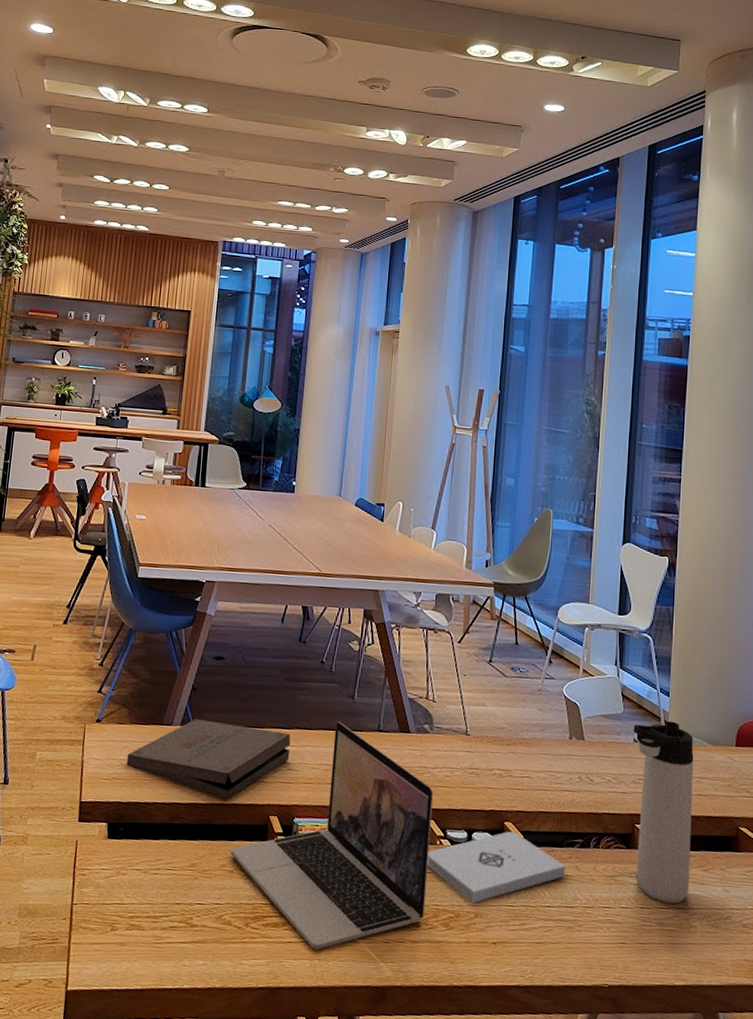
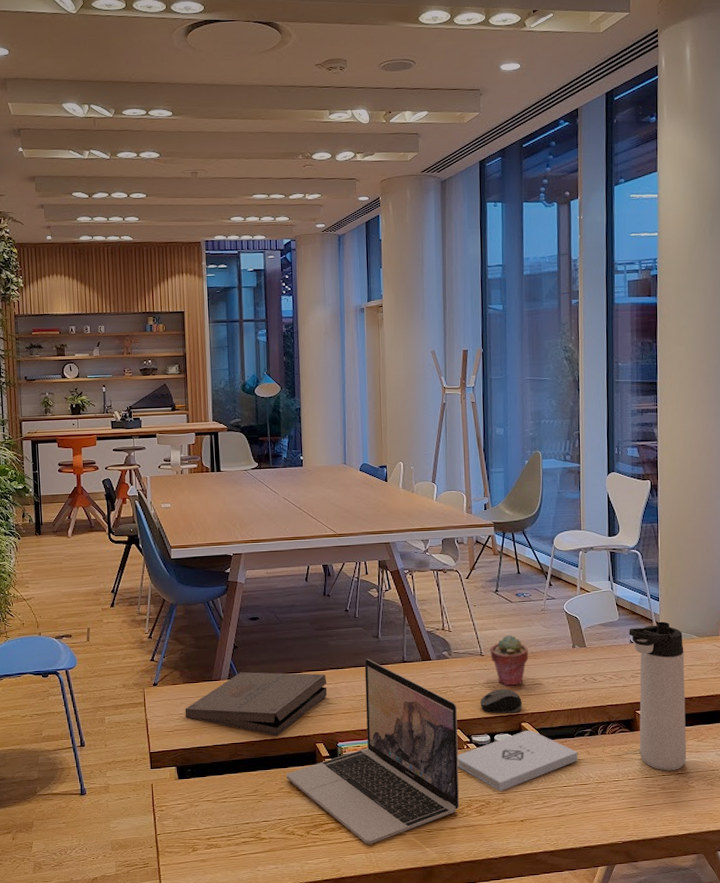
computer mouse: none [460,777,507,809] -> present [480,689,522,713]
potted succulent: none [476,714,519,777] -> present [490,635,528,687]

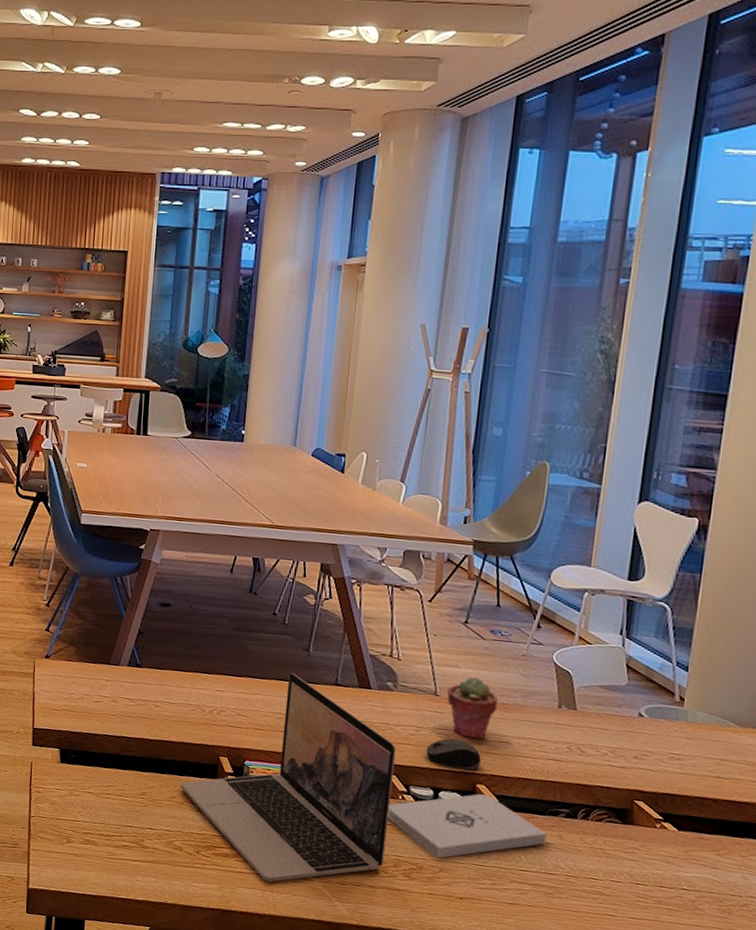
pizza box: present [185,672,328,737] -> none [76,661,241,740]
thermos bottle: present [629,621,687,771] -> none [631,697,716,884]

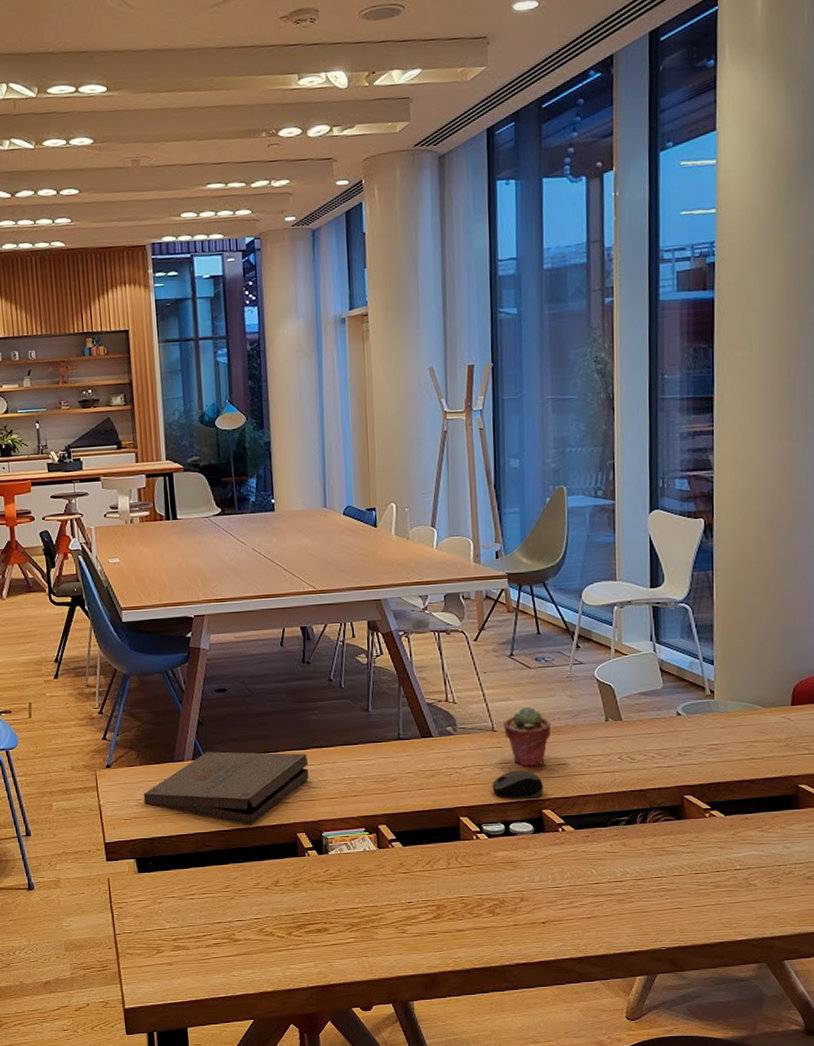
pizza box: none [76,661,241,740] -> present [143,751,310,826]
laptop: present [180,672,397,882] -> none [262,735,469,948]
notepad: present [387,794,547,859] -> none [465,818,612,889]

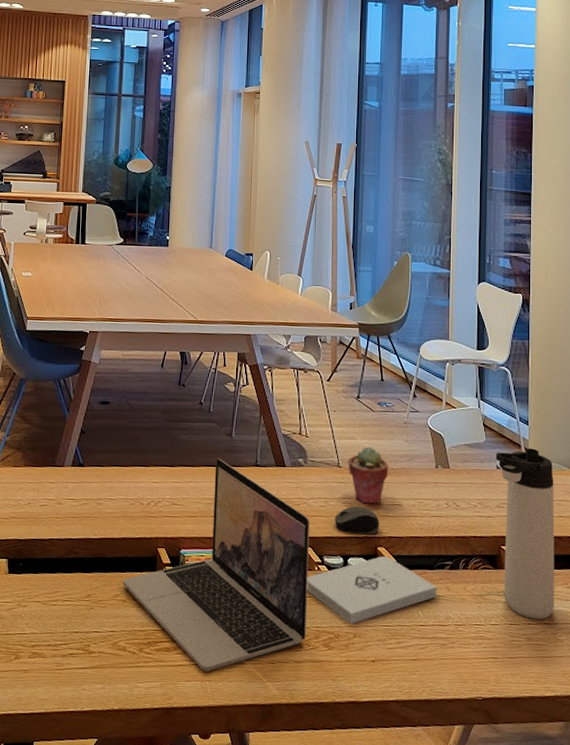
pizza box: present [143,751,310,826] -> none [23,460,175,536]
laptop: none [262,735,469,948] -> present [122,458,310,671]
notepad: none [465,818,612,889] -> present [307,556,437,625]
thermos bottle: none [675,689,747,866] -> present [495,448,555,619]

